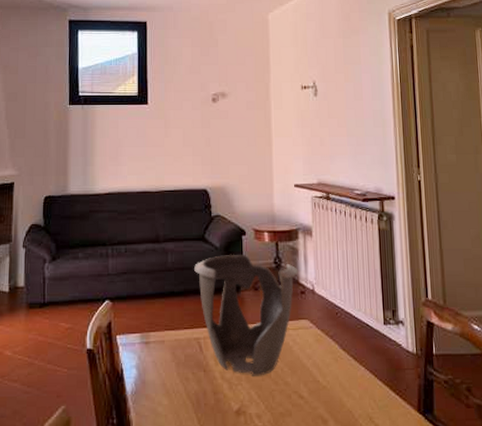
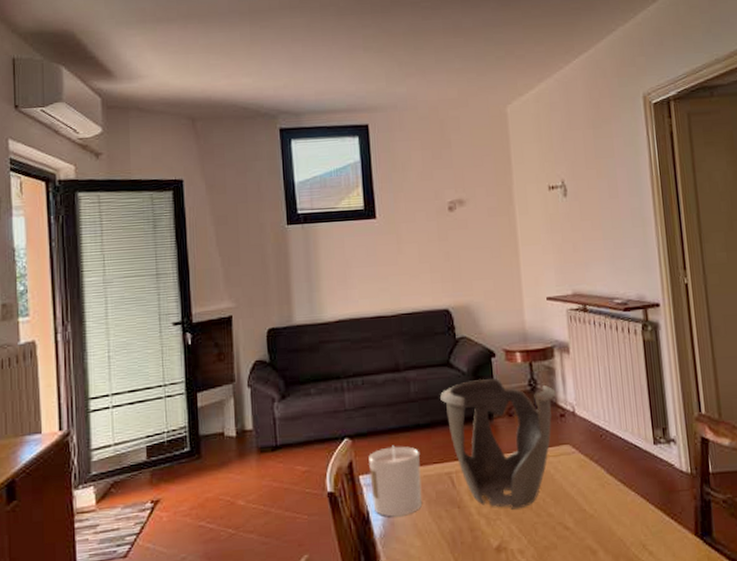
candle: none [126,309,173,376] -> present [368,445,423,517]

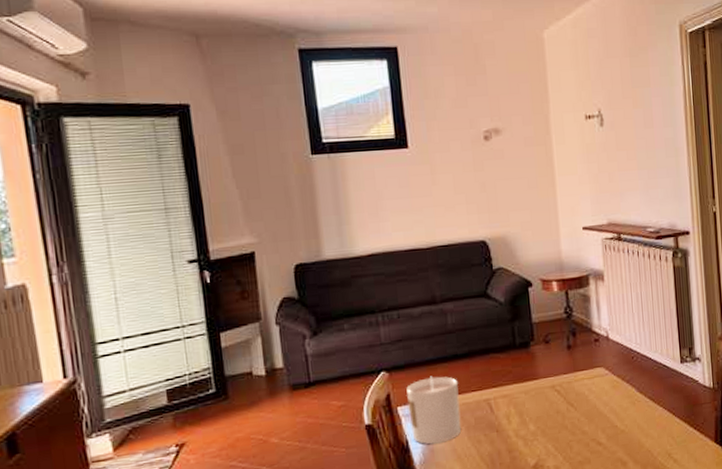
decorative bowl: present [440,378,556,510] -> none [478,307,591,430]

